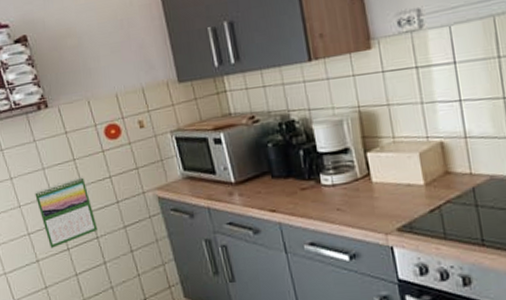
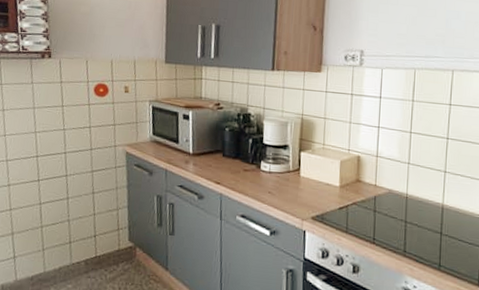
calendar: present [35,176,99,248] -> none [20,121,69,177]

